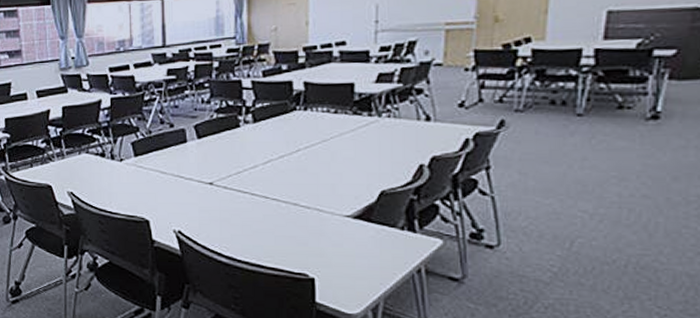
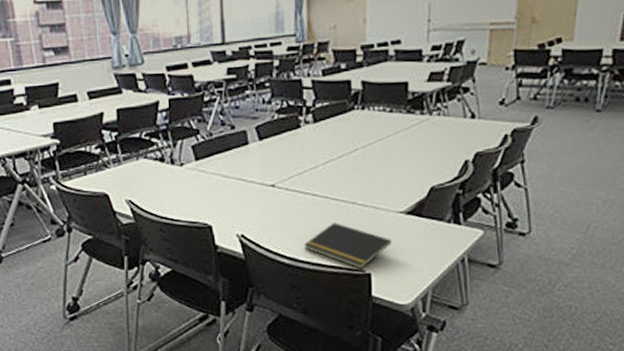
notepad: none [243,223,338,273] -> present [304,223,392,269]

